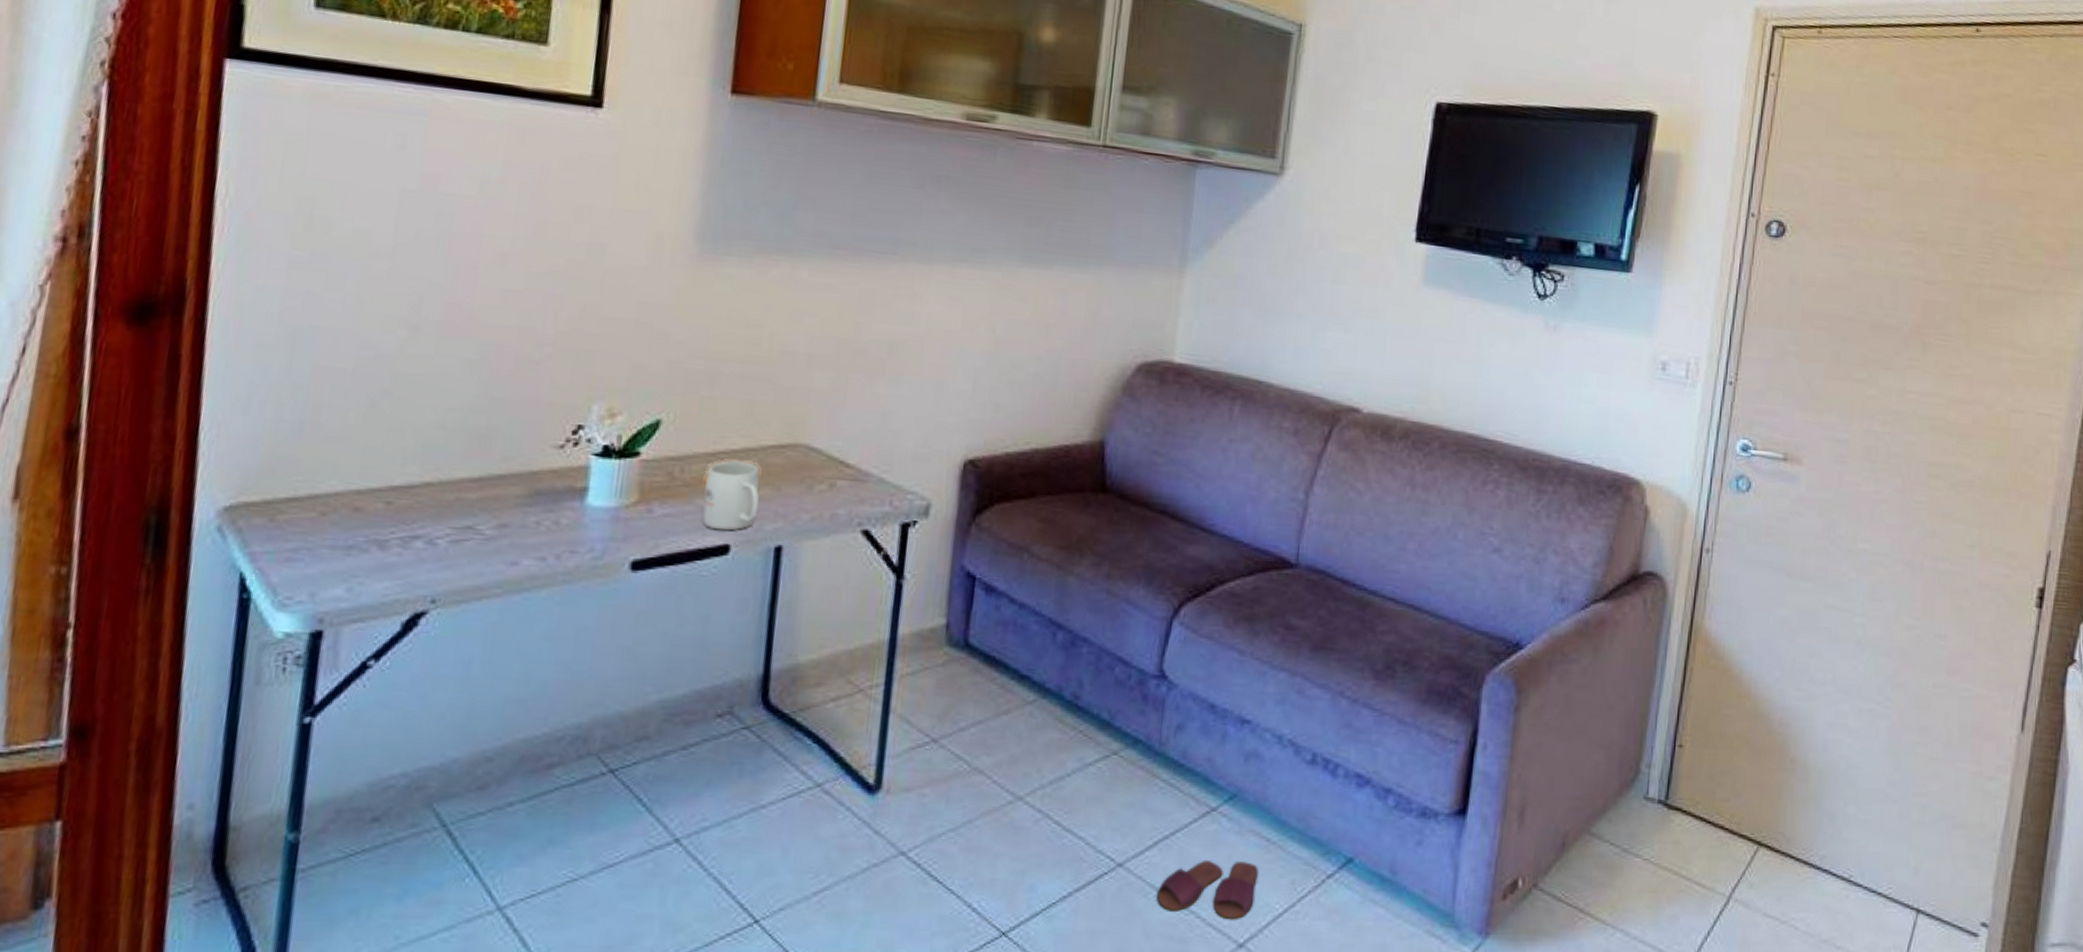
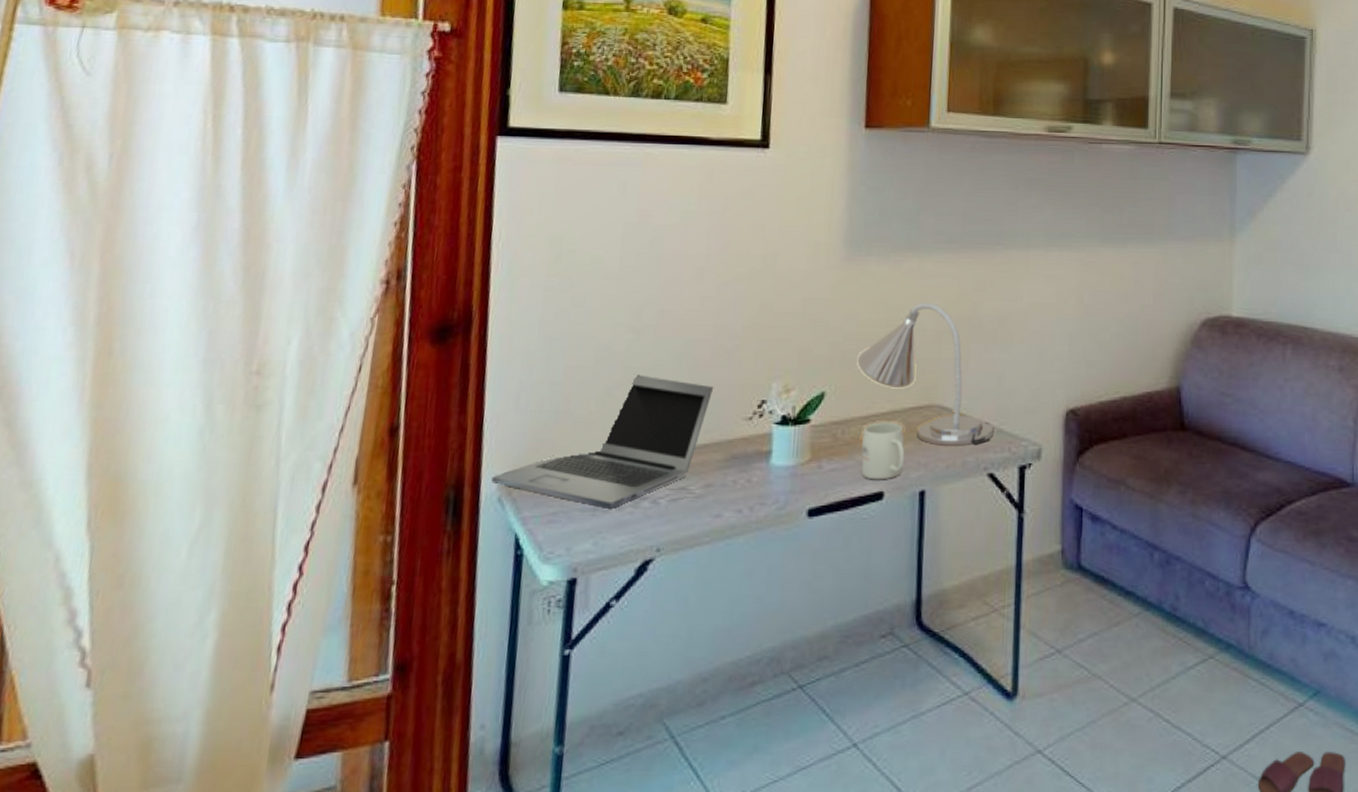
laptop: none [208,383,516,548] -> present [491,375,714,509]
table lamp: none [704,318,874,497] -> present [857,303,994,446]

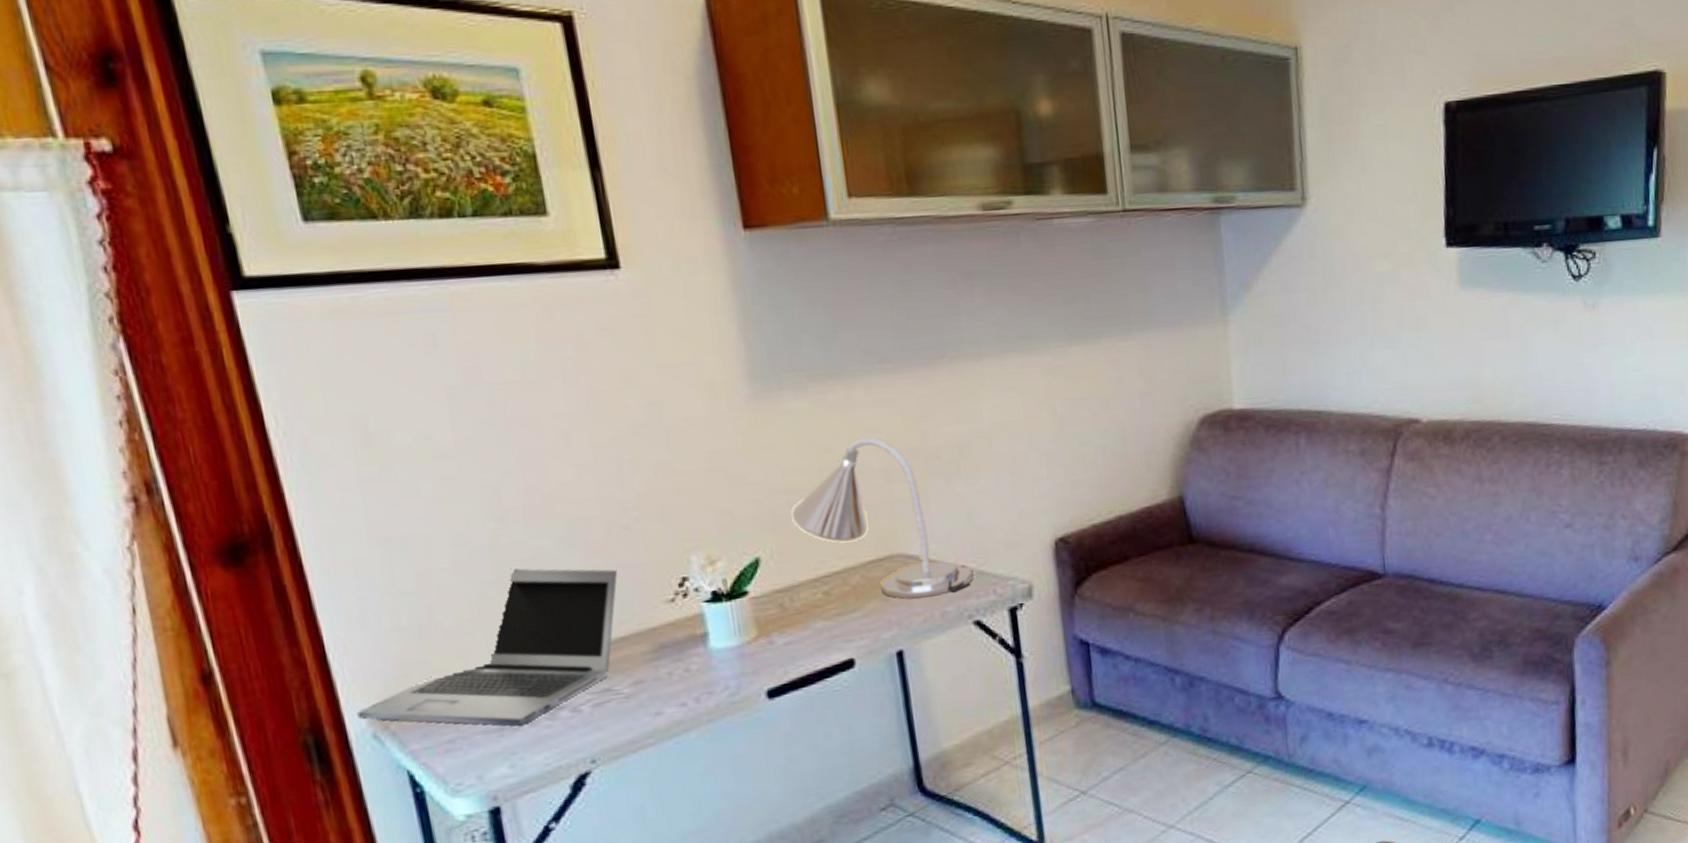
mug: present [860,422,905,480] -> none [815,580,873,648]

